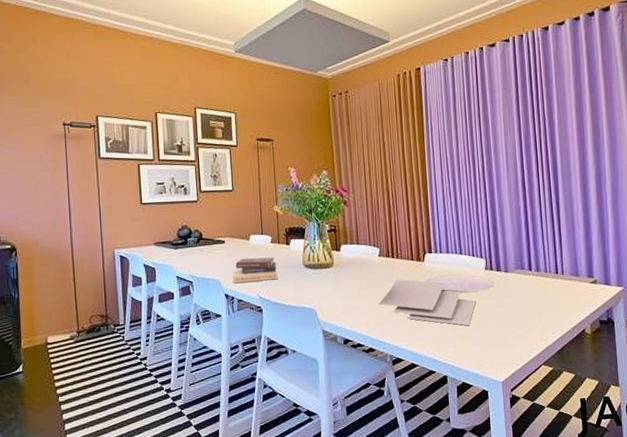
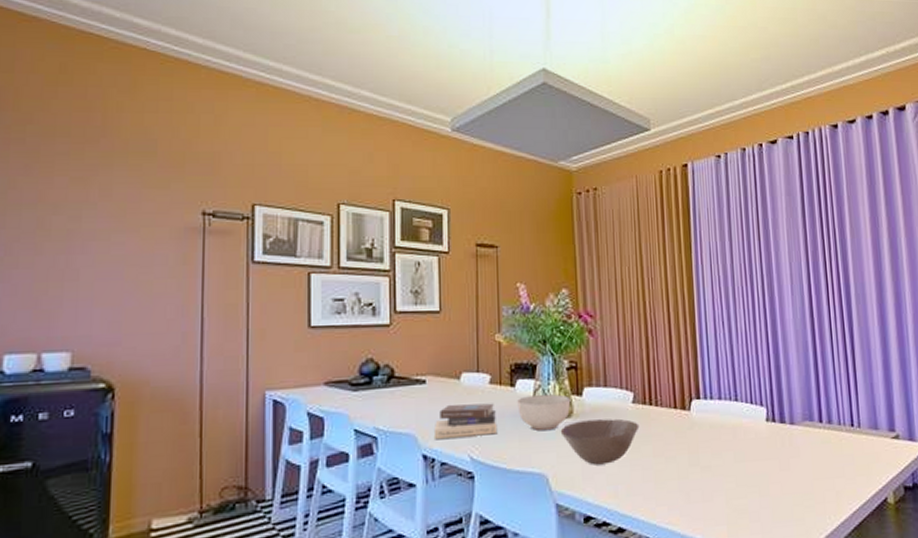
bowl: none [292,250,332,277] -> present [517,394,571,431]
bowl: none [324,268,385,303] -> present [560,418,640,465]
papers: present [378,279,476,326] -> none [631,433,755,496]
plate: present [425,274,495,293] -> none [691,427,779,452]

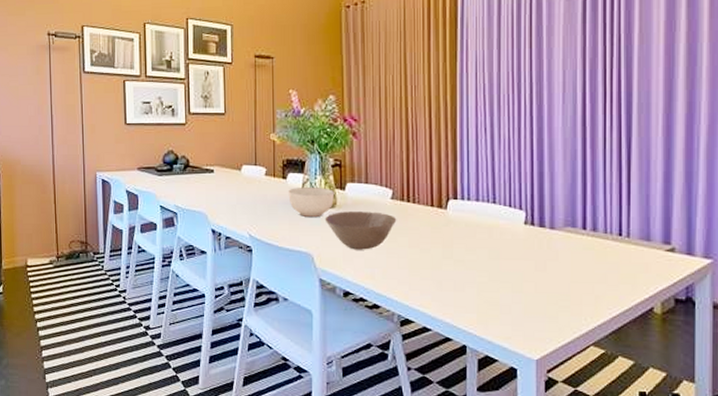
books: present [433,403,498,440] -> none [220,190,272,219]

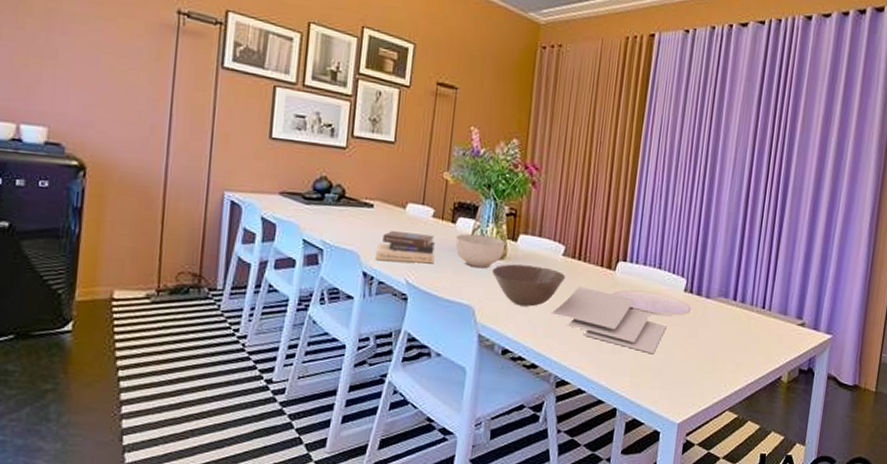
books: none [220,190,272,219] -> present [375,230,435,264]
papers: none [388,228,510,290] -> present [552,287,667,355]
plate: none [446,227,536,249] -> present [612,289,693,316]

